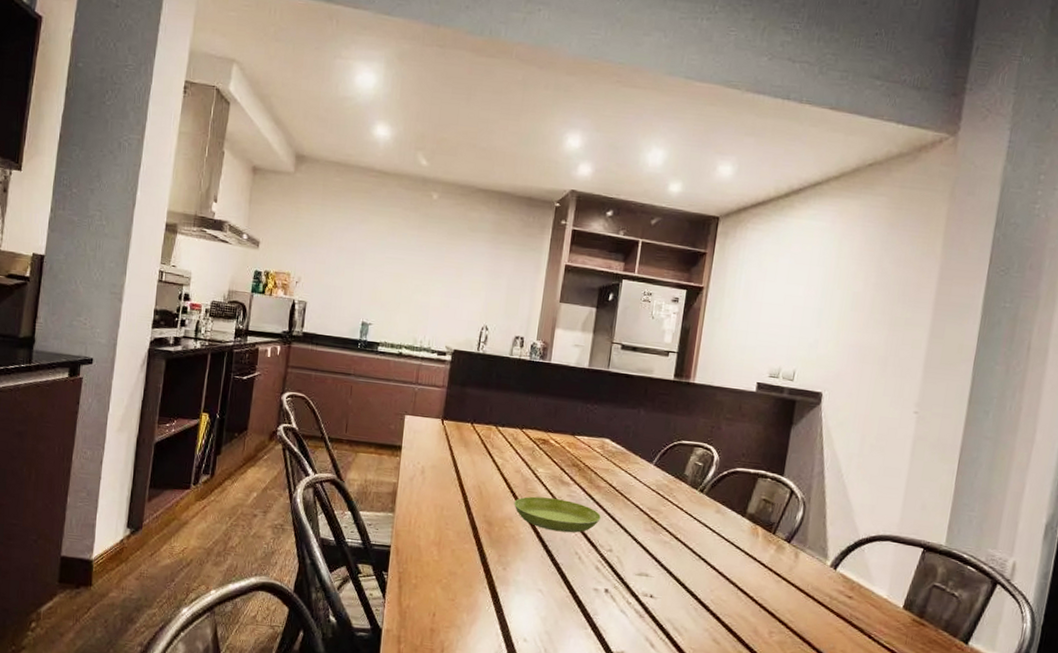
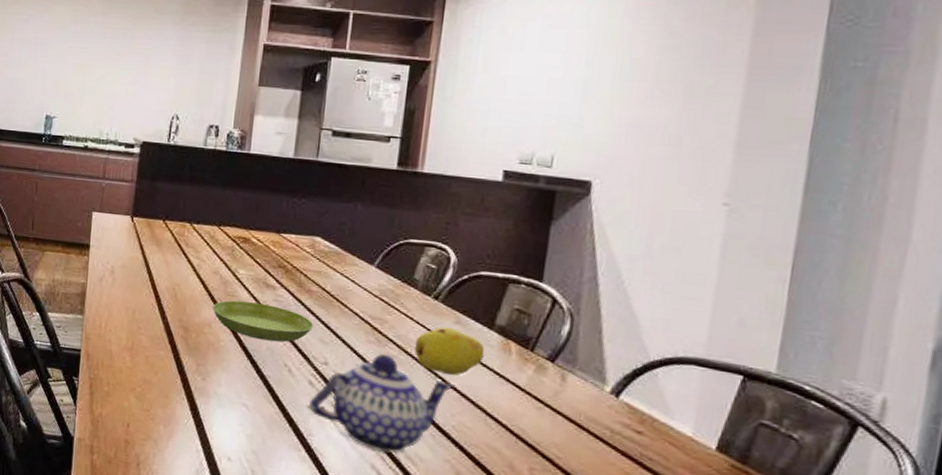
teapot: none [594,540,714,627] -> present [308,354,455,454]
fruit: none [683,515,738,557] -> present [415,327,485,376]

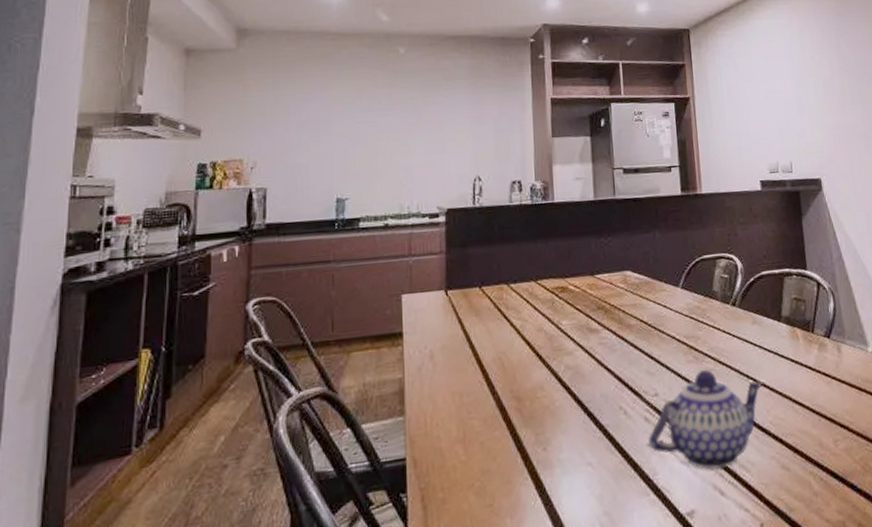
saucer: present [212,300,315,342] -> none [542,349,640,389]
fruit: present [415,327,485,376] -> none [726,328,780,375]

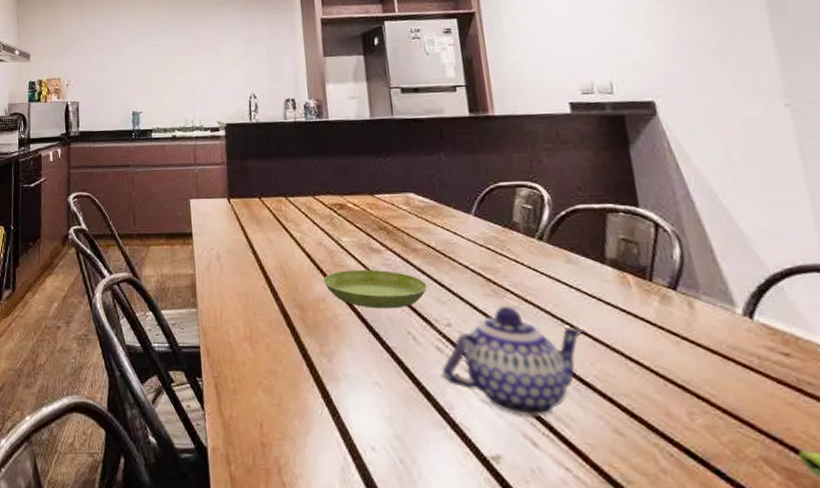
saucer: none [542,349,640,389] -> present [323,269,428,309]

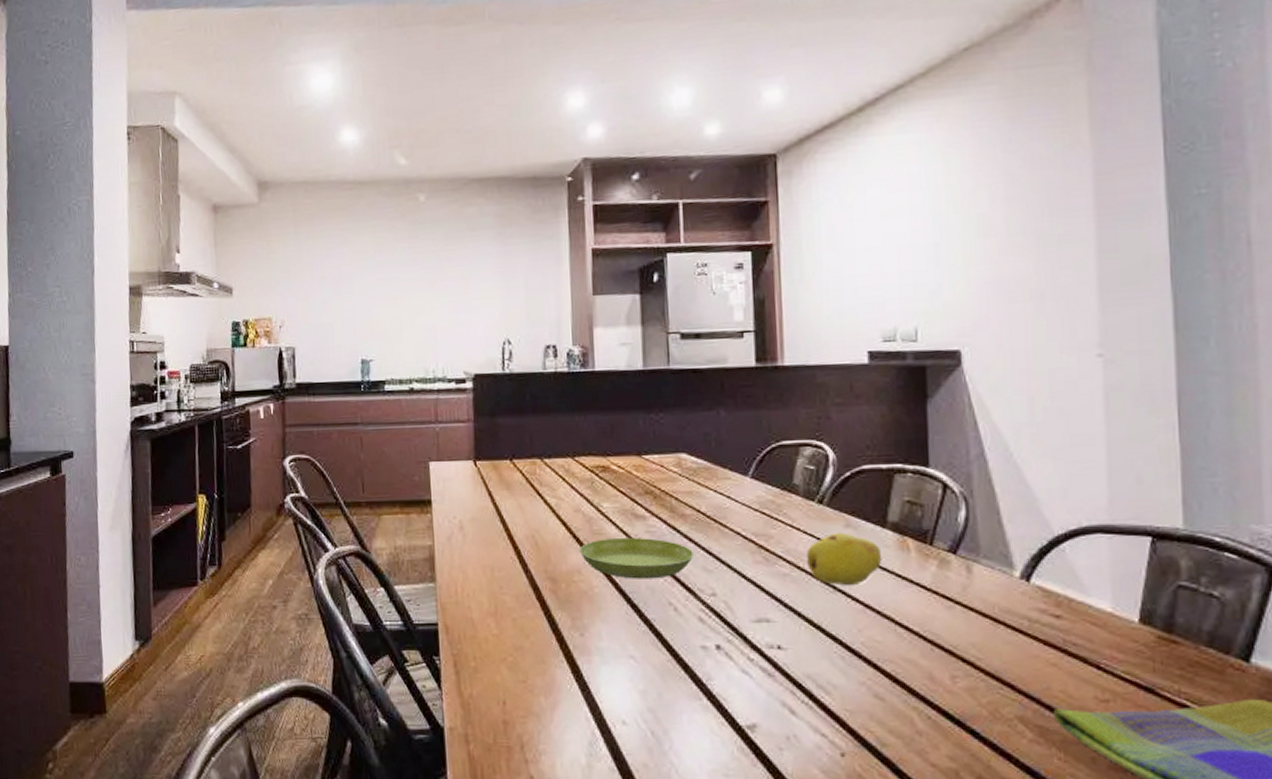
teapot: present [441,305,585,418] -> none [702,573,857,686]
fruit: none [532,268,606,320] -> present [807,533,883,586]

